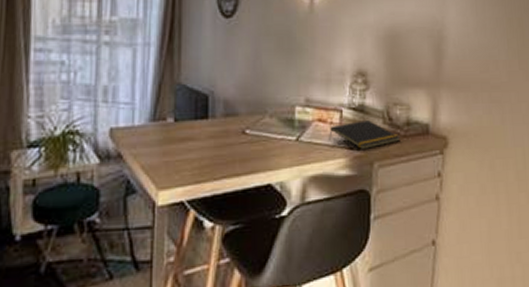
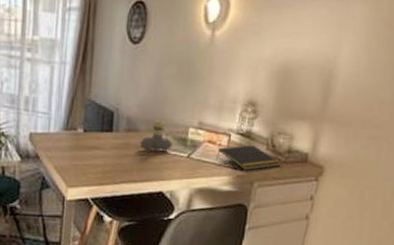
bust sculpture: none [242,99,278,137] -> present [140,119,172,151]

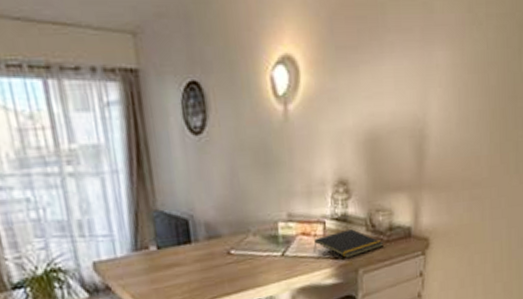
bust sculpture: present [140,119,172,151] -> none [226,218,263,257]

